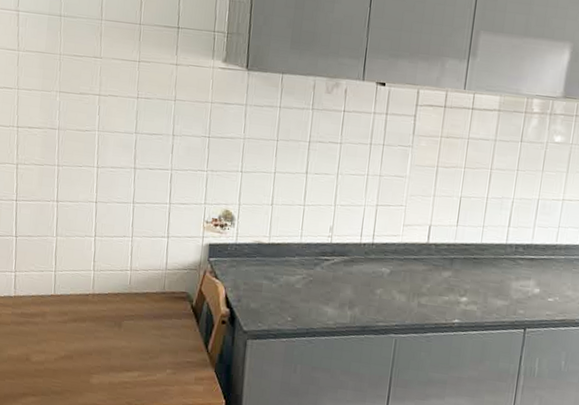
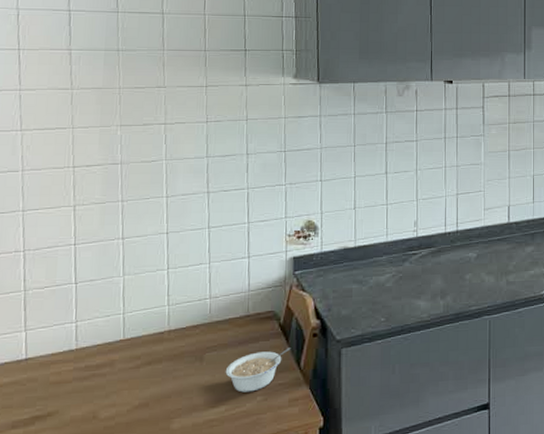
legume: none [140,328,201,364] -> present [225,348,291,393]

